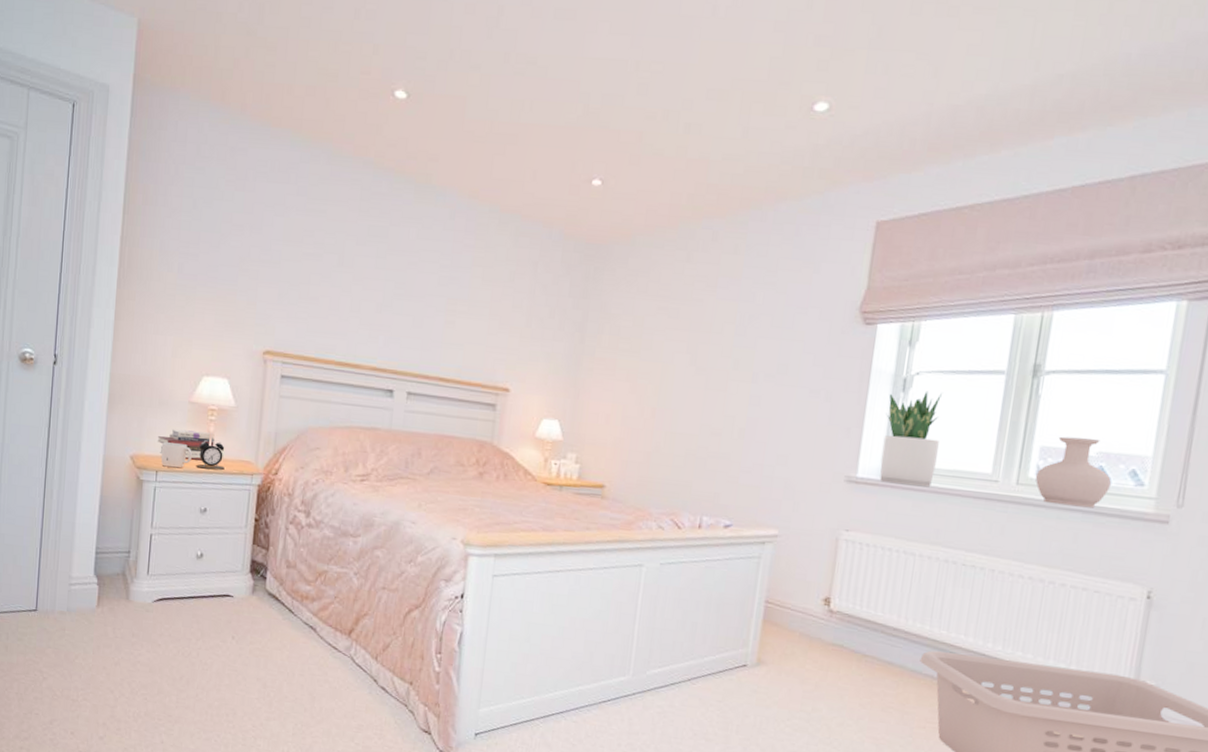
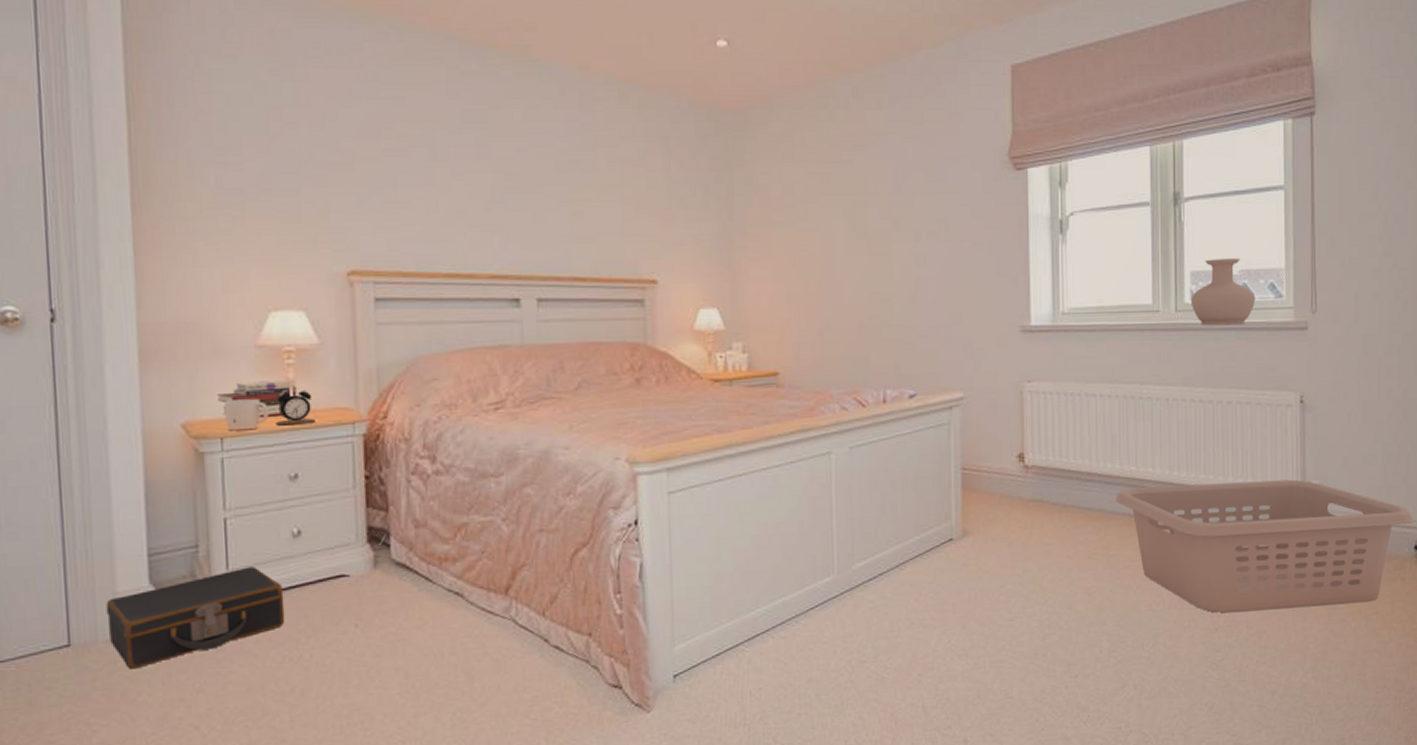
suitcase: none [63,575,185,638] -> present [106,566,285,669]
planter: present [879,390,942,488] -> none [1048,230,1102,328]

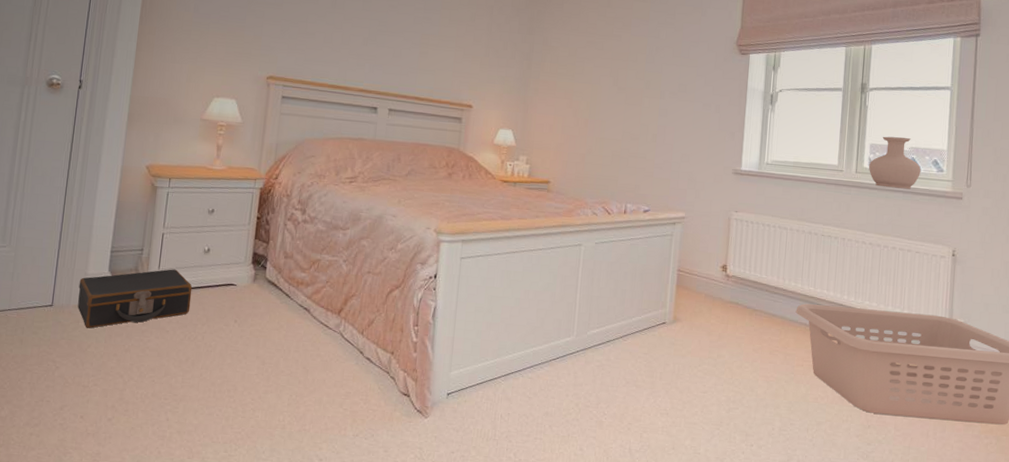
books: present [216,379,297,418] -> none [171,142,223,169]
mug: present [224,398,268,431] -> none [173,153,202,176]
alarm clock: present [276,388,316,426] -> none [206,150,232,177]

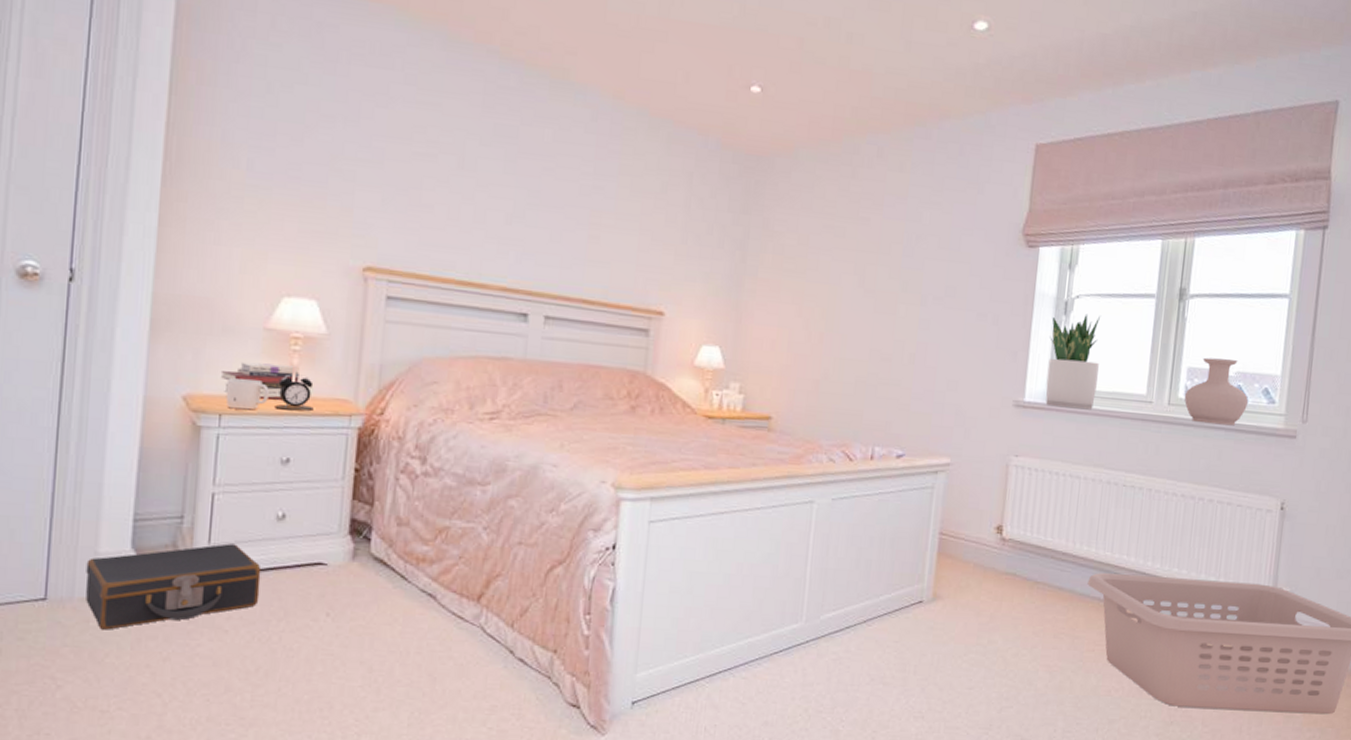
books: none [171,142,223,169] -> present [220,361,300,400]
mug: none [173,153,202,176] -> present [225,378,269,411]
alarm clock: none [206,150,232,177] -> present [275,374,314,411]
planter: none [758,103,799,177] -> present [1045,313,1100,410]

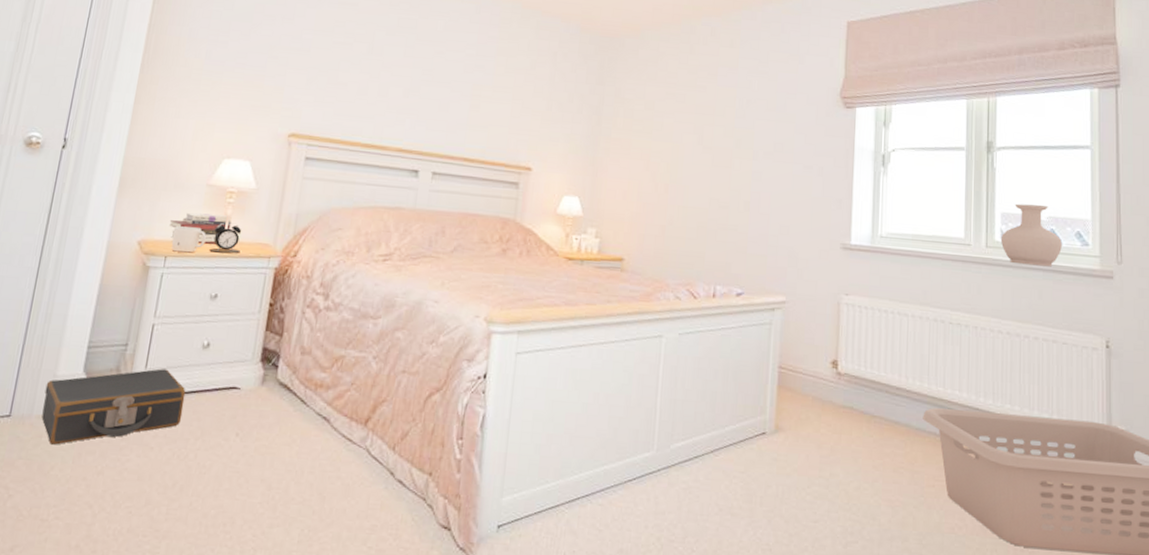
planter: present [1045,313,1100,410] -> none [870,165,918,252]

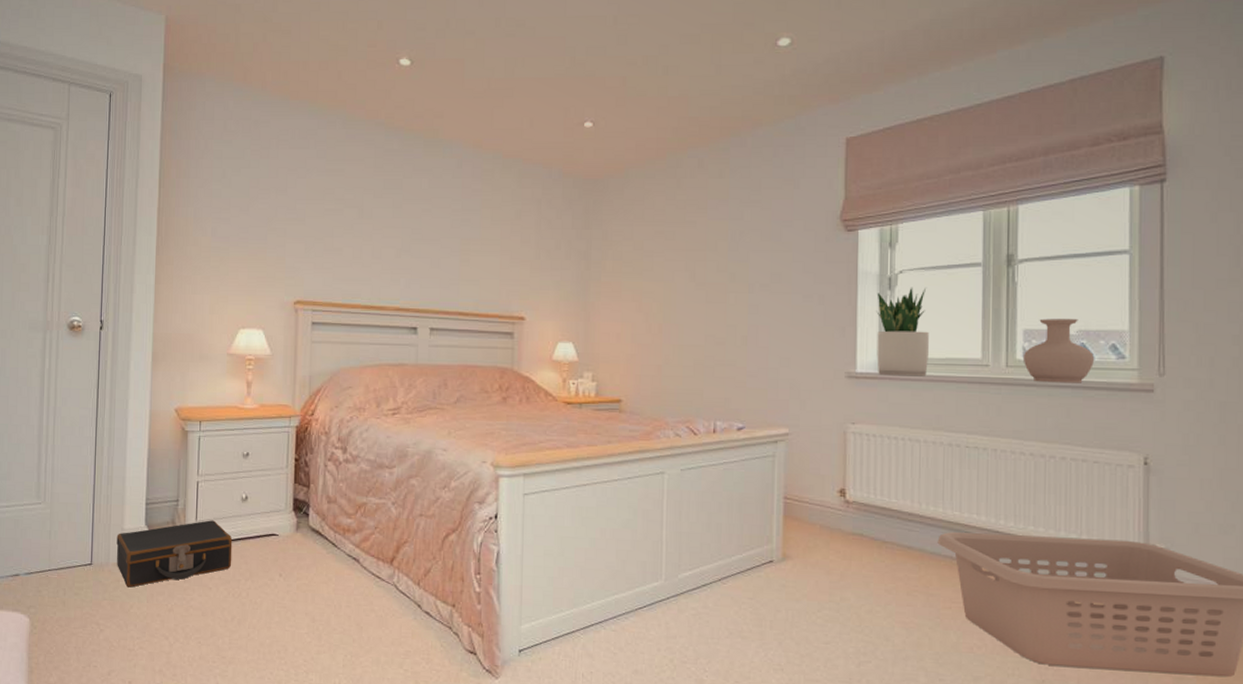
books: present [169,212,232,244] -> none [199,379,253,409]
mug: present [171,226,206,253] -> none [203,392,233,417]
alarm clock: present [209,222,242,254] -> none [237,387,264,416]
planter: none [870,165,918,252] -> present [876,287,929,377]

